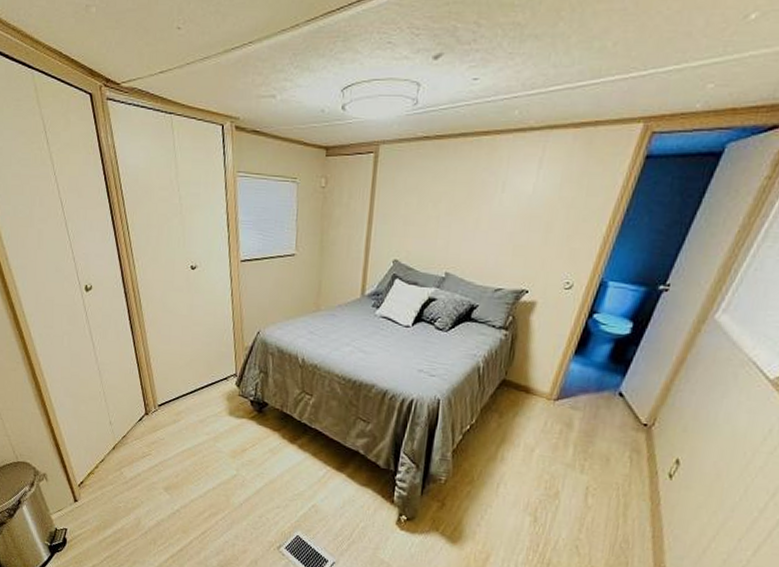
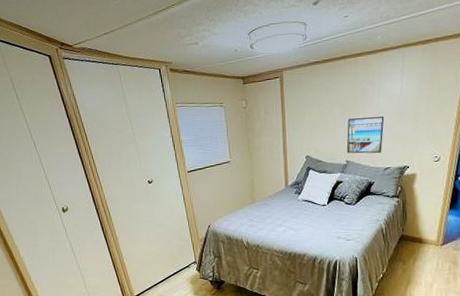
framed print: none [447,218,506,269] -> present [346,116,385,154]

